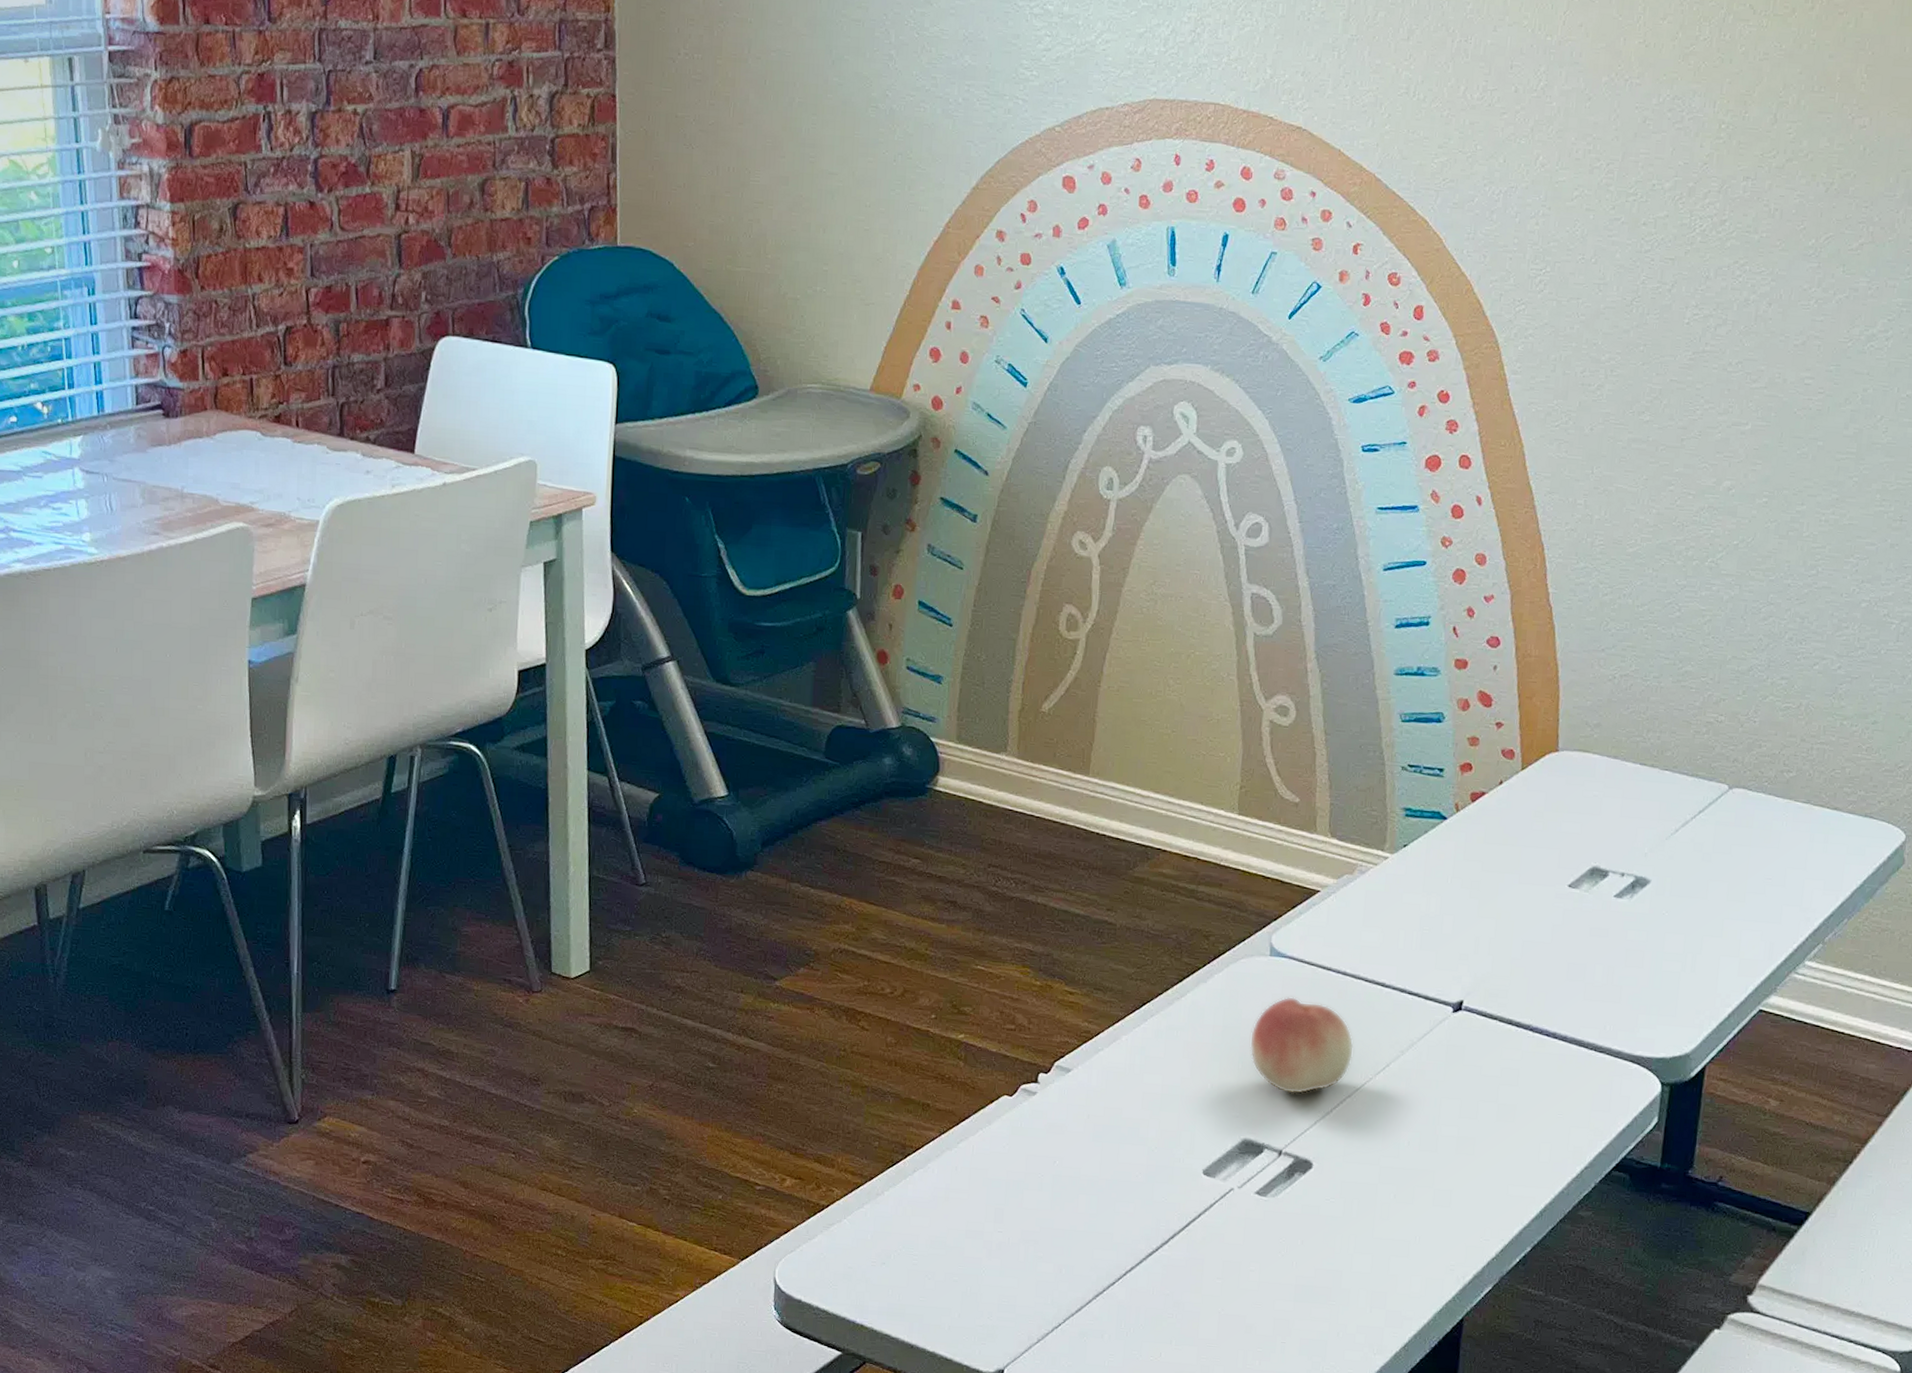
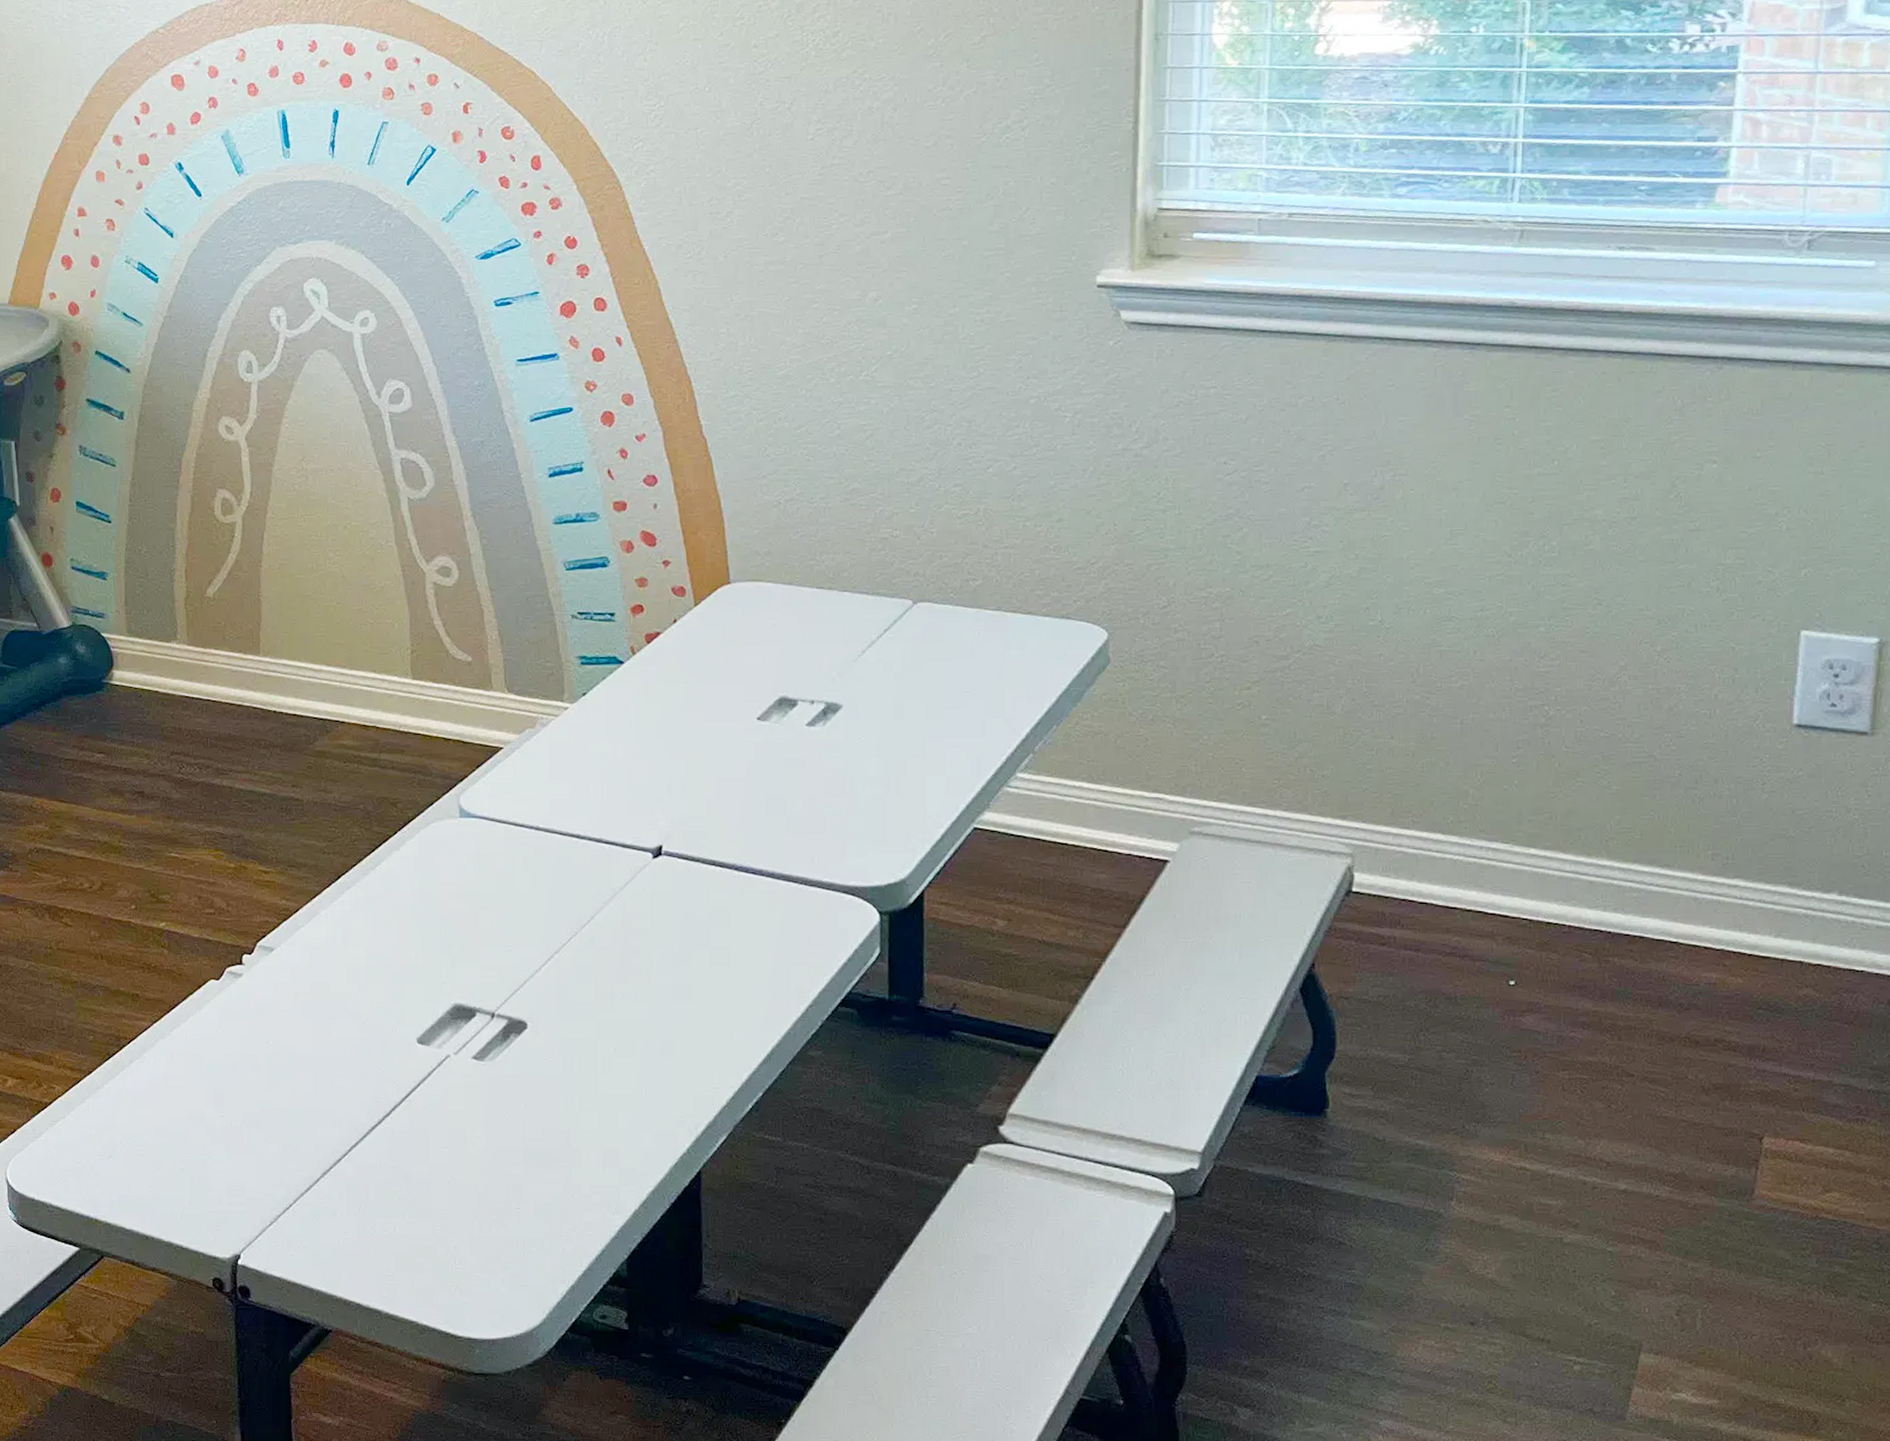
fruit: present [1249,997,1354,1095] -> none [449,857,556,955]

